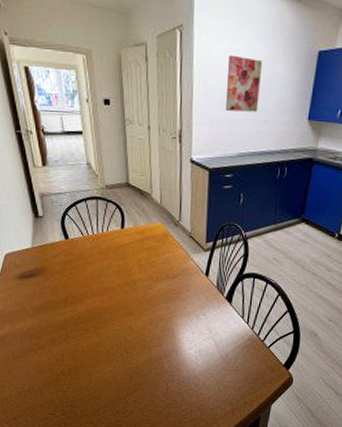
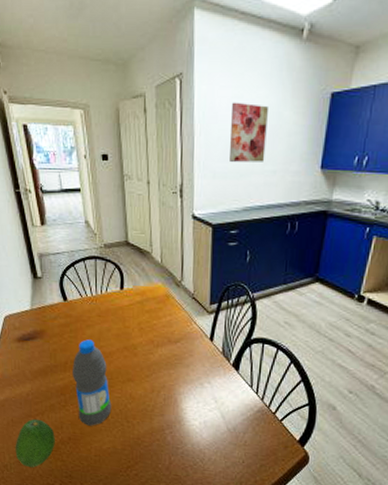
fruit: none [15,352,56,400] -> present [15,418,55,468]
water bottle: none [74,276,112,358] -> present [73,339,112,426]

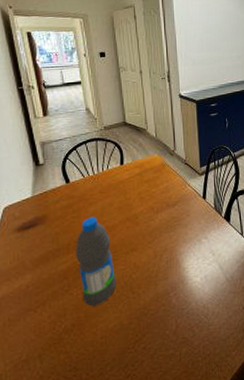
fruit: present [15,418,55,468] -> none [12,311,58,371]
wall art: present [230,102,268,162] -> none [203,9,231,52]

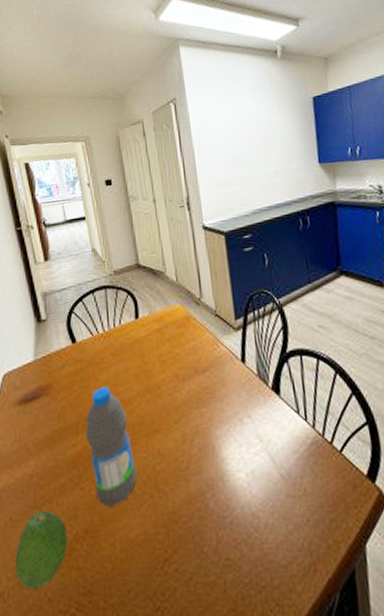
fruit: none [12,311,58,371] -> present [14,509,68,591]

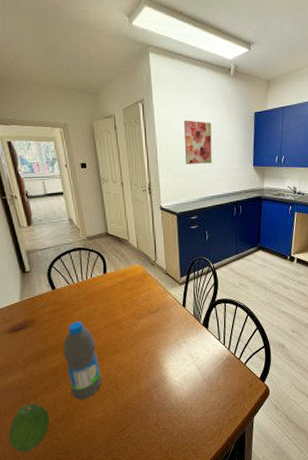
wall art: none [225,115,265,169] -> present [184,120,212,164]

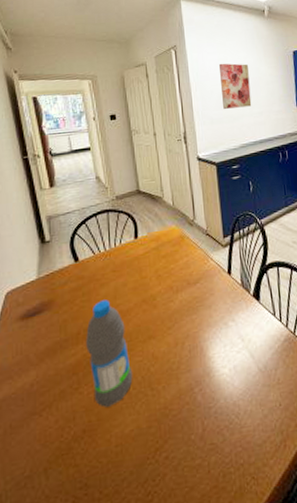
fruit: present [8,403,50,453] -> none [13,414,66,490]

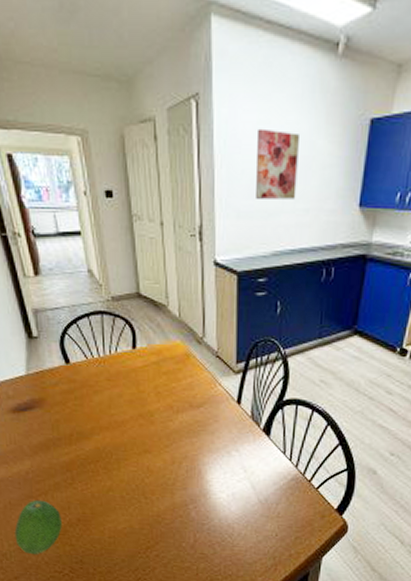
fruit: none [13,414,66,490] -> present [14,499,62,555]
water bottle: present [86,299,133,408] -> none [79,407,127,505]

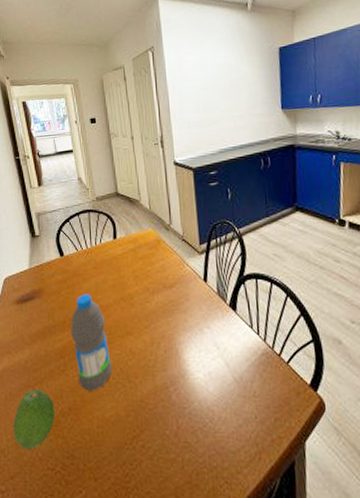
water bottle: none [79,407,127,505] -> present [71,294,112,391]
wall art: present [256,128,299,199] -> none [198,63,232,112]

